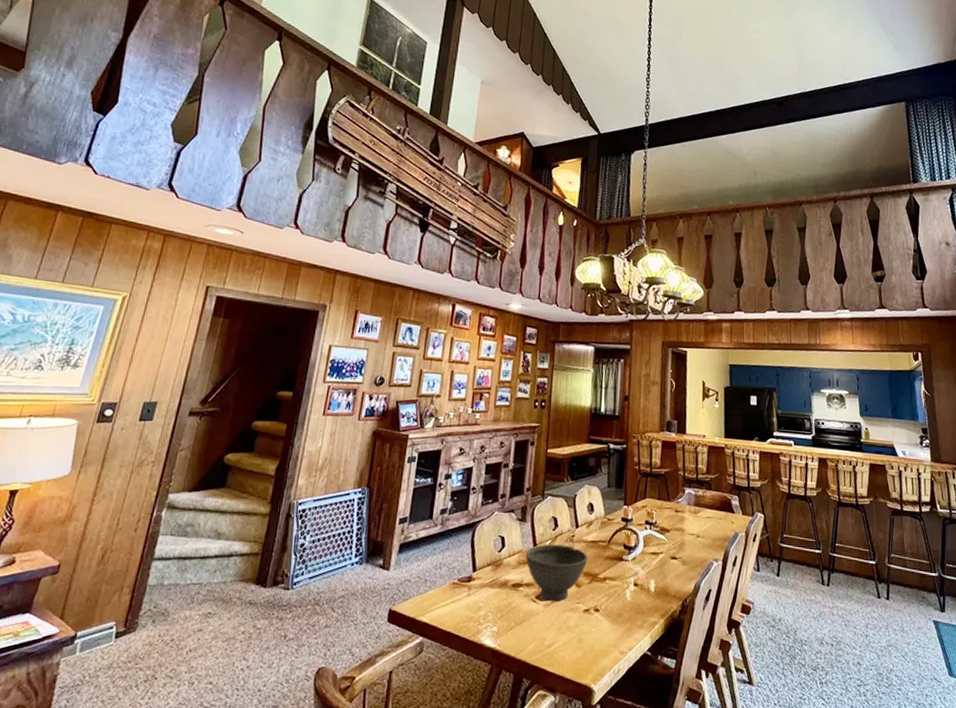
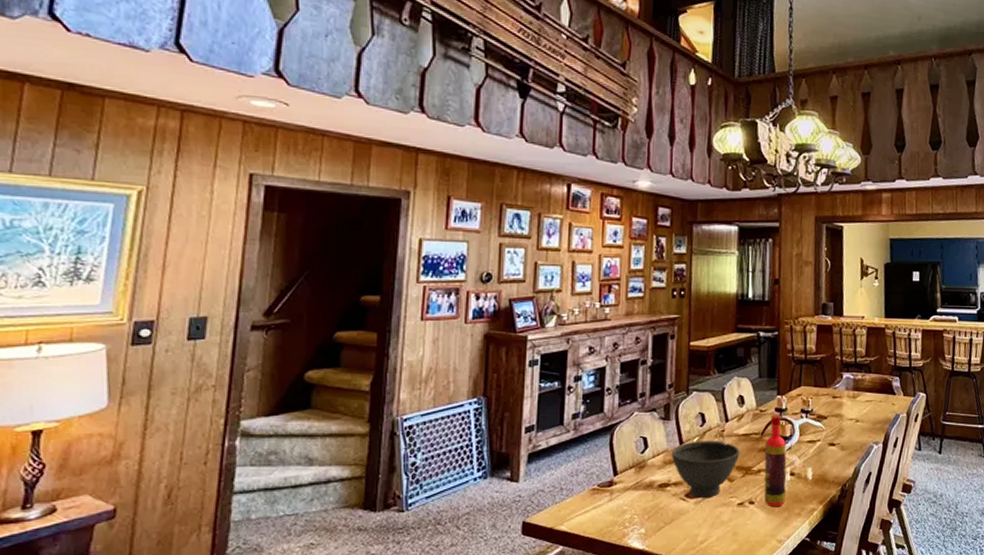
bottle: none [608,524,631,617] -> present [764,414,787,507]

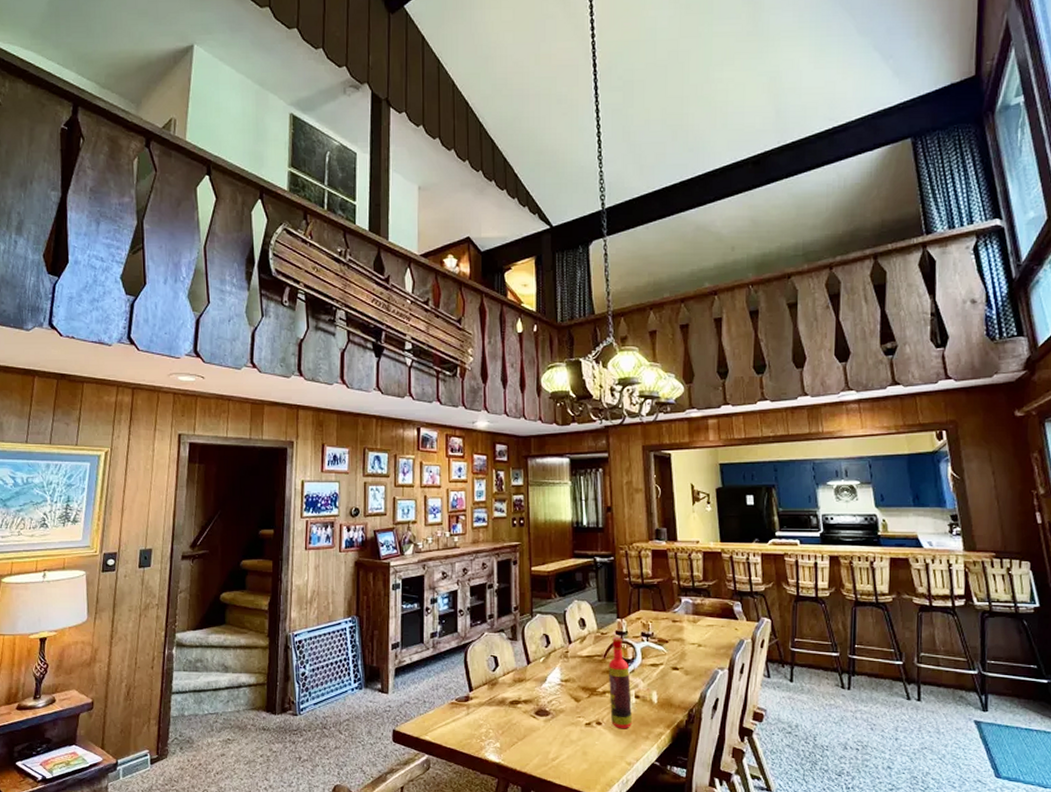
bowl: present [671,440,740,499] -> none [520,661,585,717]

